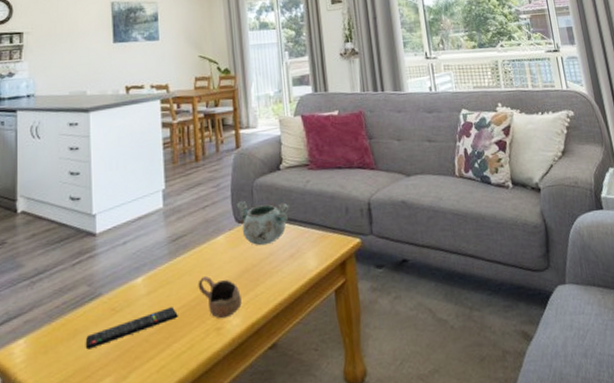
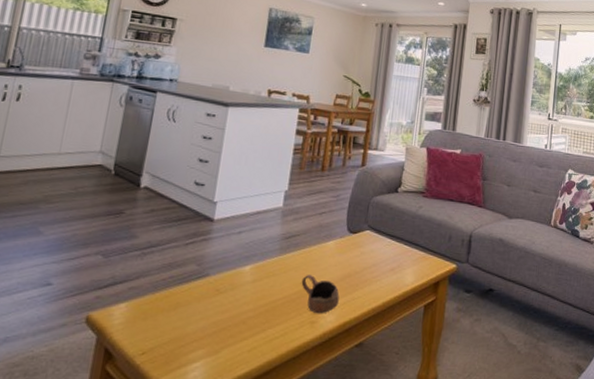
remote control: present [85,307,178,350] -> none [184,296,278,322]
decorative bowl: present [236,200,291,246] -> none [351,213,401,257]

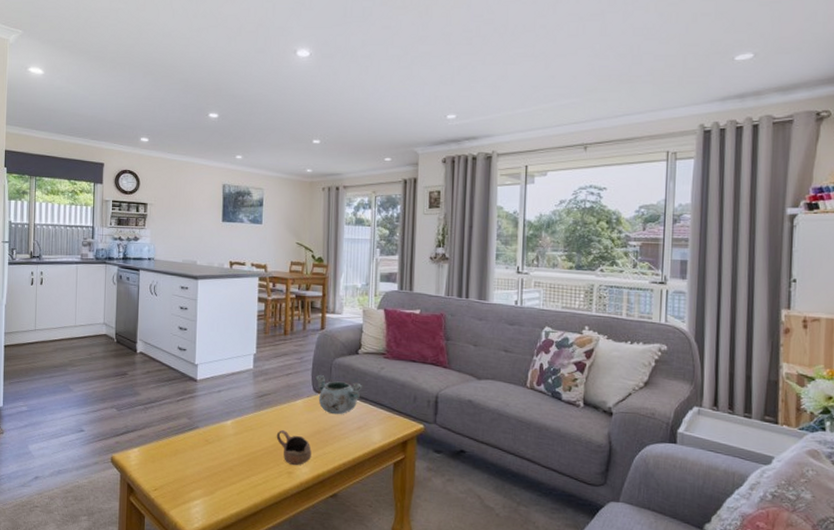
decorative bowl: none [351,213,401,257] -> present [315,374,364,415]

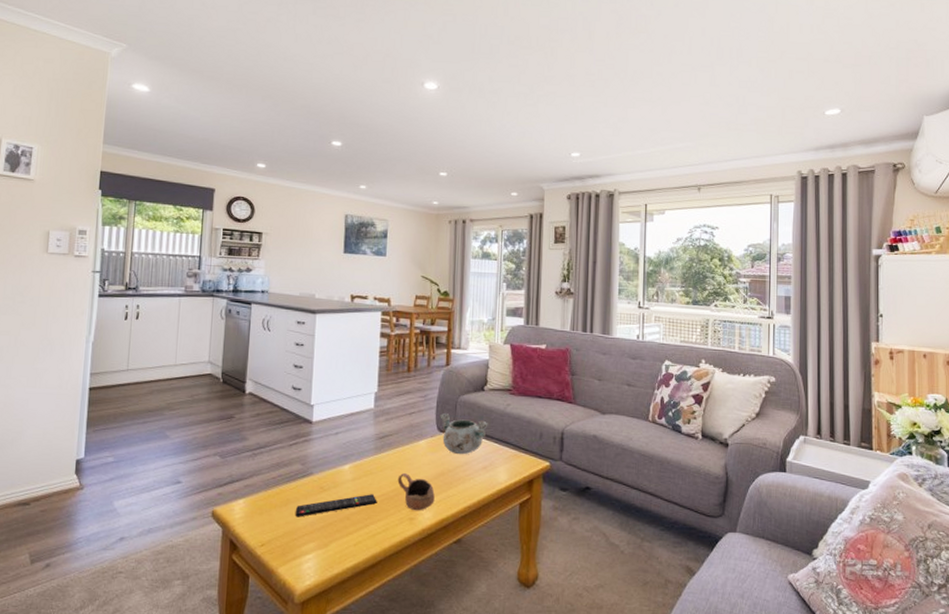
remote control: none [183,448,258,467] -> present [295,494,377,517]

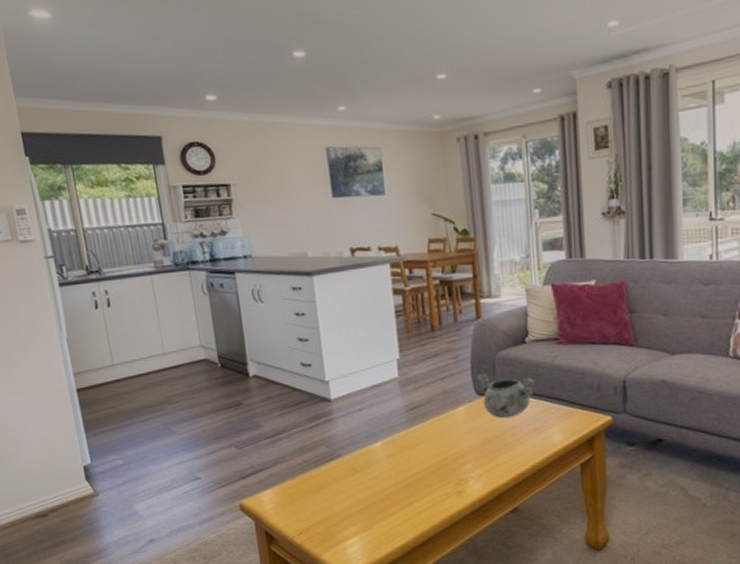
remote control: present [295,494,377,517] -> none [329,470,418,502]
cup: present [397,473,435,511] -> none [437,445,483,484]

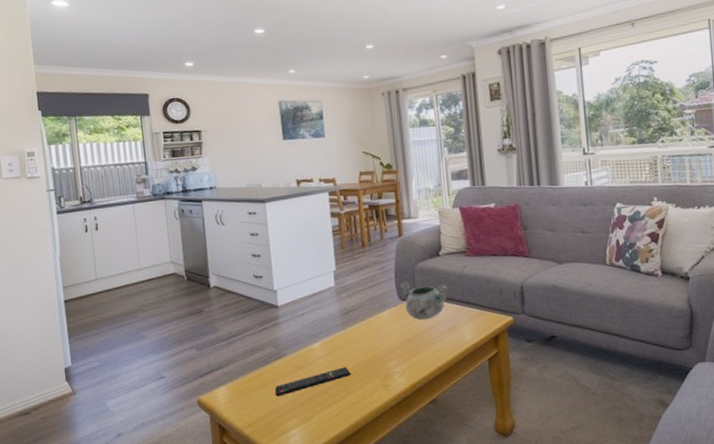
remote control: none [329,470,418,502] -> present [274,367,351,397]

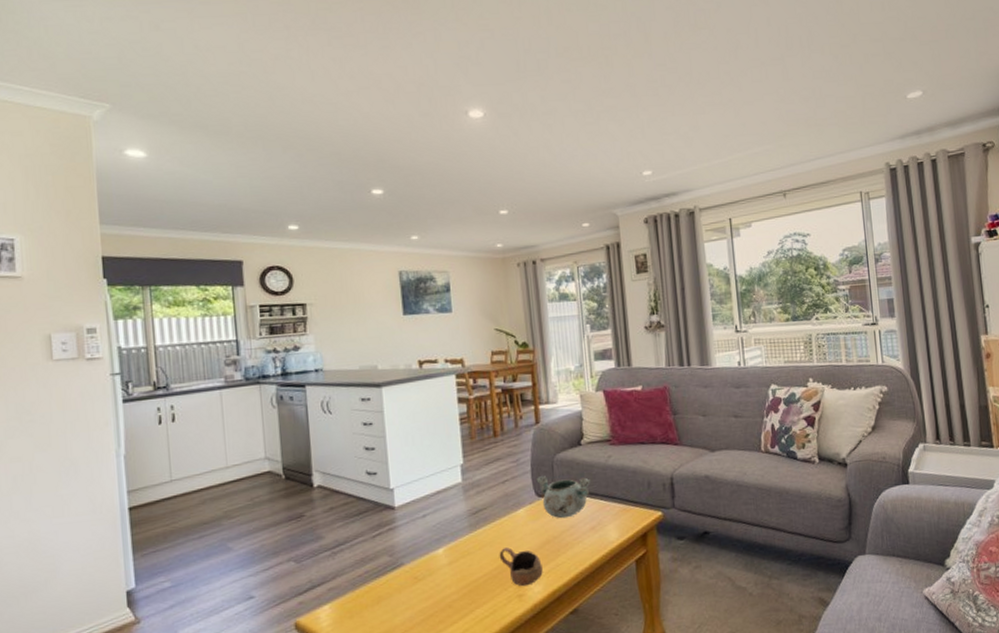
remote control: present [274,367,351,397] -> none [389,576,480,615]
cup: none [367,344,406,378] -> present [499,547,543,587]

